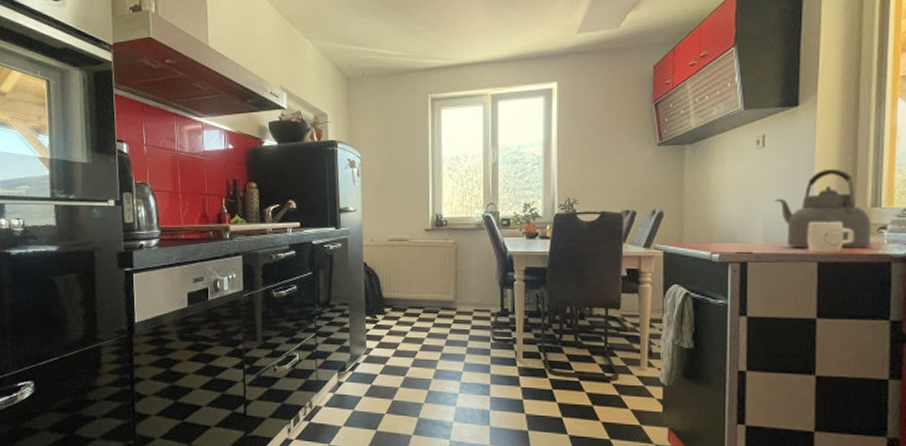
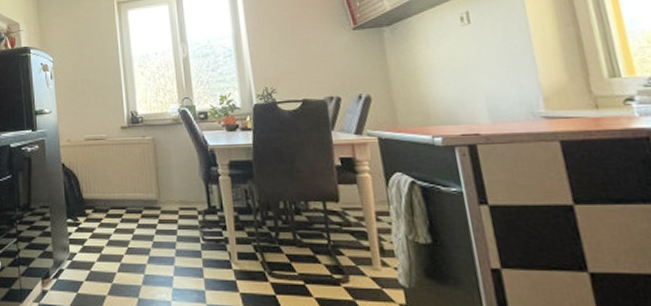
kettle: present [775,168,871,250] -> none [494,40,620,126]
mug: present [807,221,854,254] -> none [538,95,598,131]

